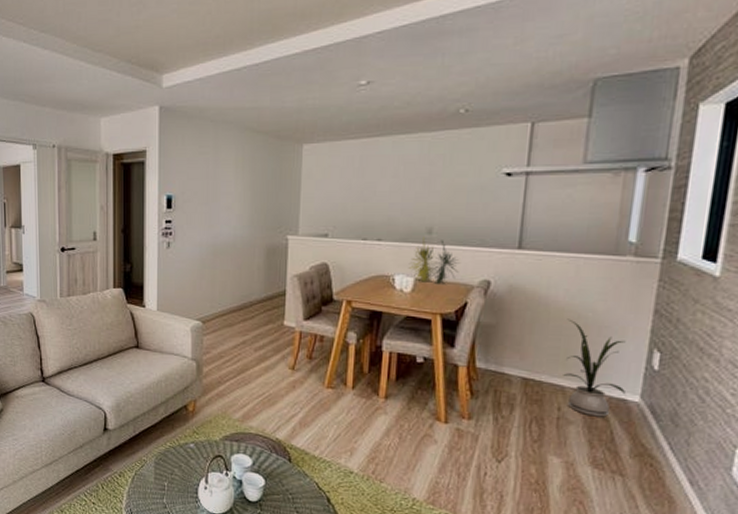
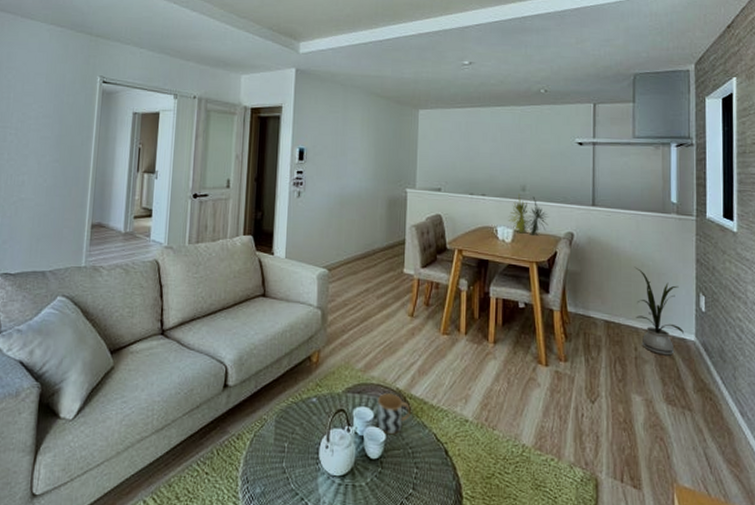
cup: none [256,442,291,481] -> present [377,393,411,435]

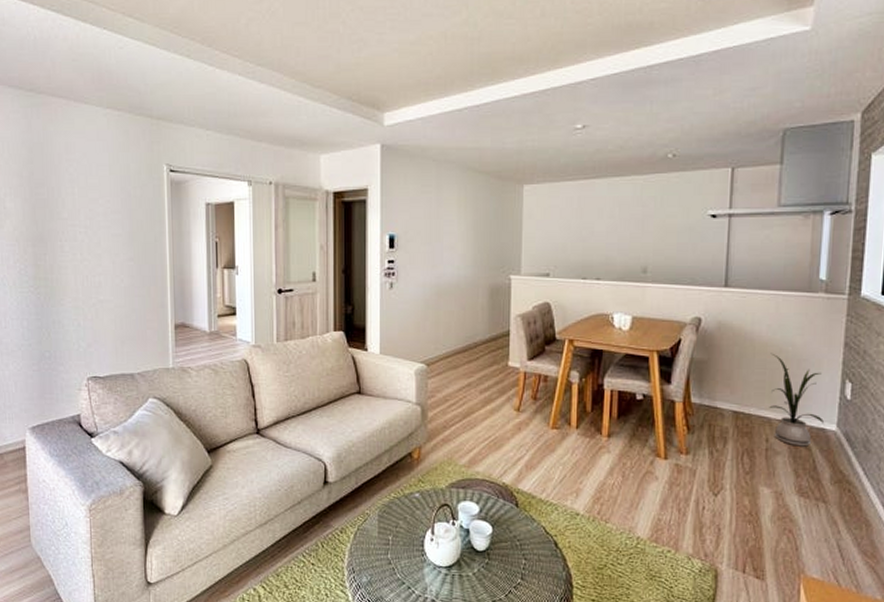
cup: present [377,393,411,435] -> none [483,488,518,528]
plant: present [508,193,549,235] -> none [626,276,673,322]

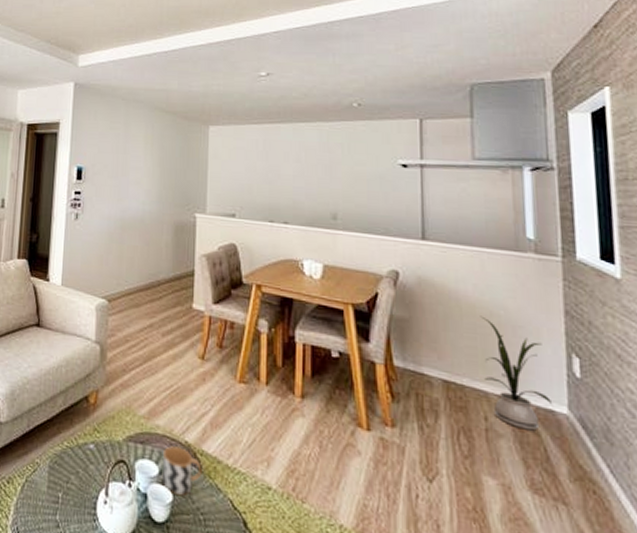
cup: none [483,488,518,528] -> present [163,446,202,497]

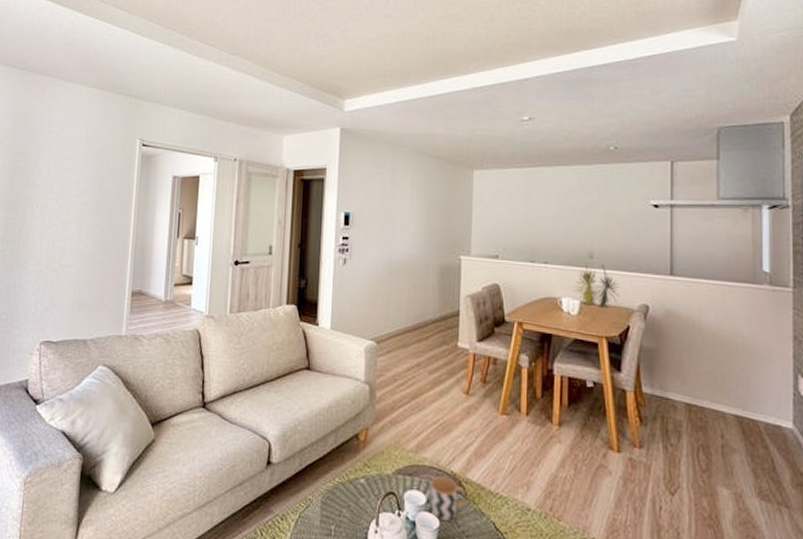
plant: none [316,222,367,272] -> present [574,261,620,308]
house plant: present [480,316,551,431] -> none [720,344,779,445]

